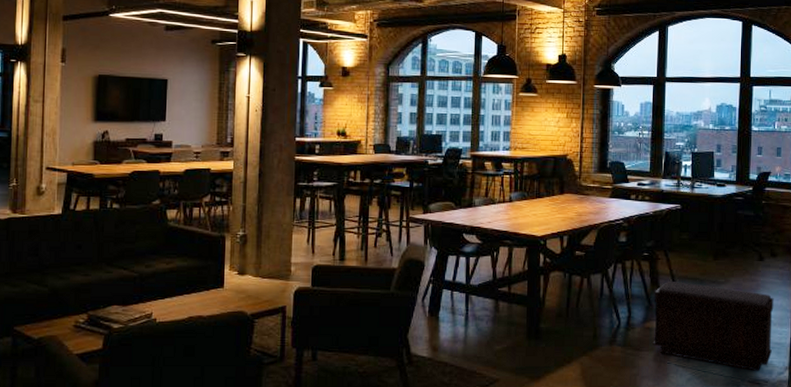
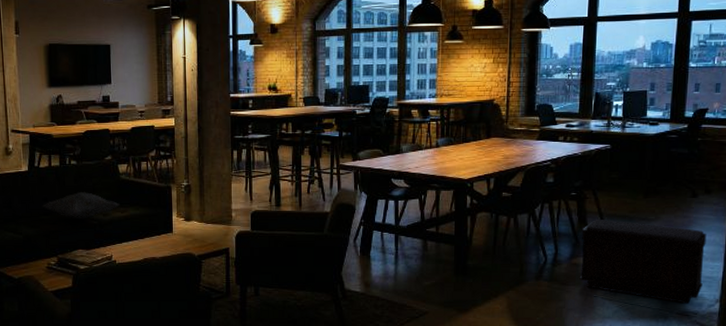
decorative pillow: none [75,239,165,271] -> present [42,191,120,219]

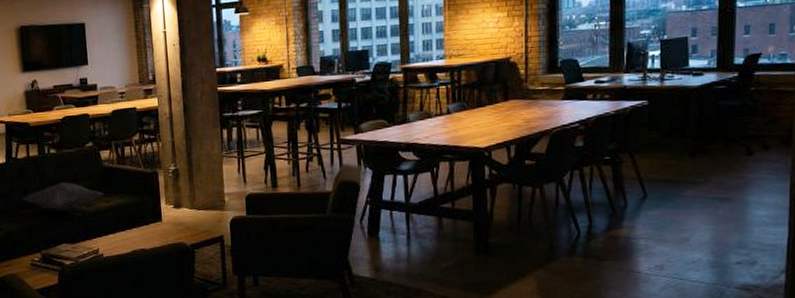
bench: present [579,220,707,304] -> none [618,185,767,276]

